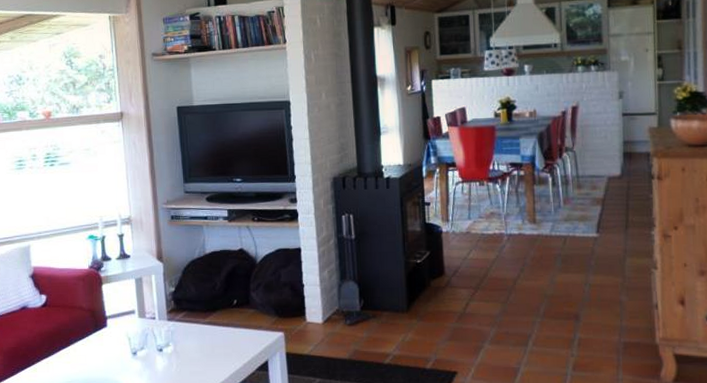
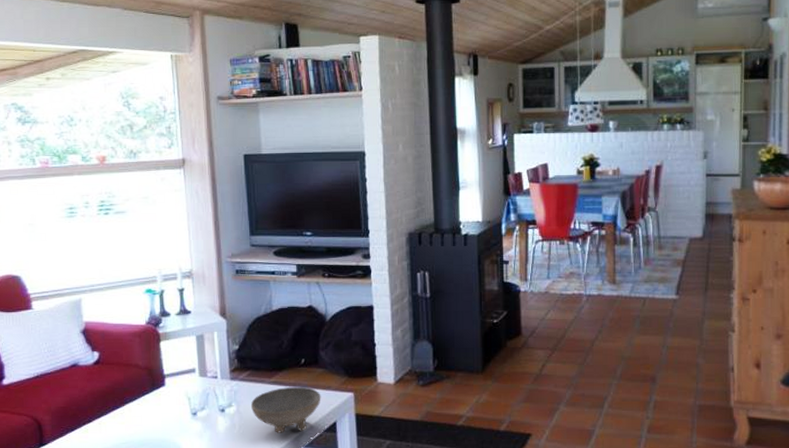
bowl: none [187,326,253,372] -> present [251,386,321,433]

